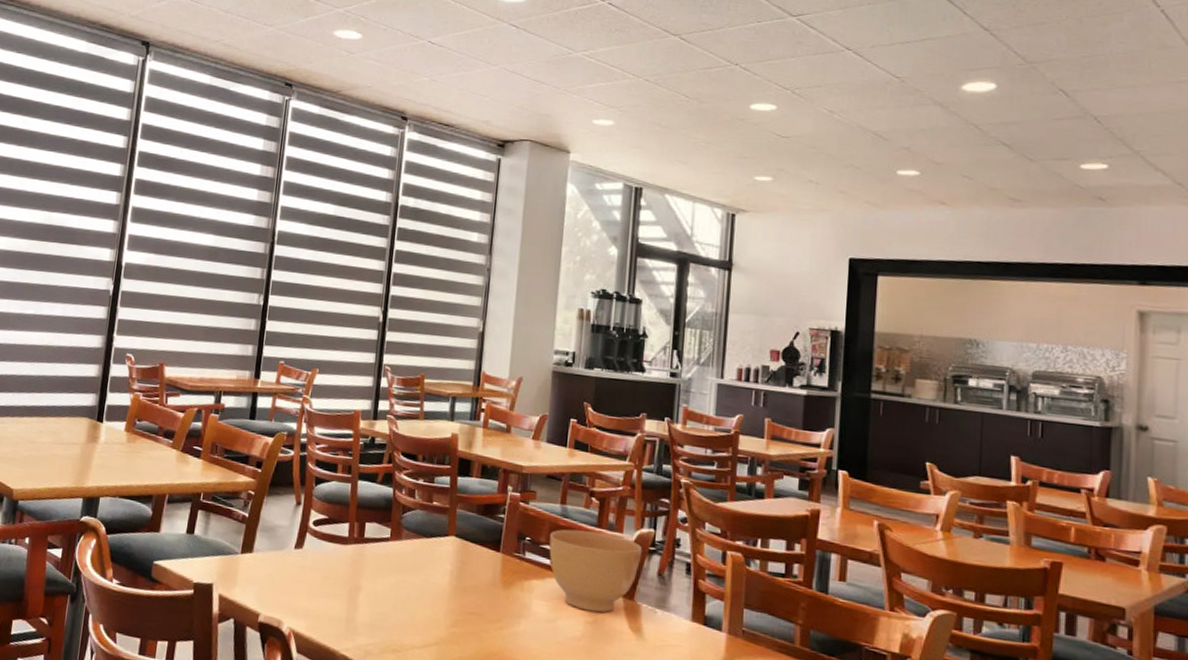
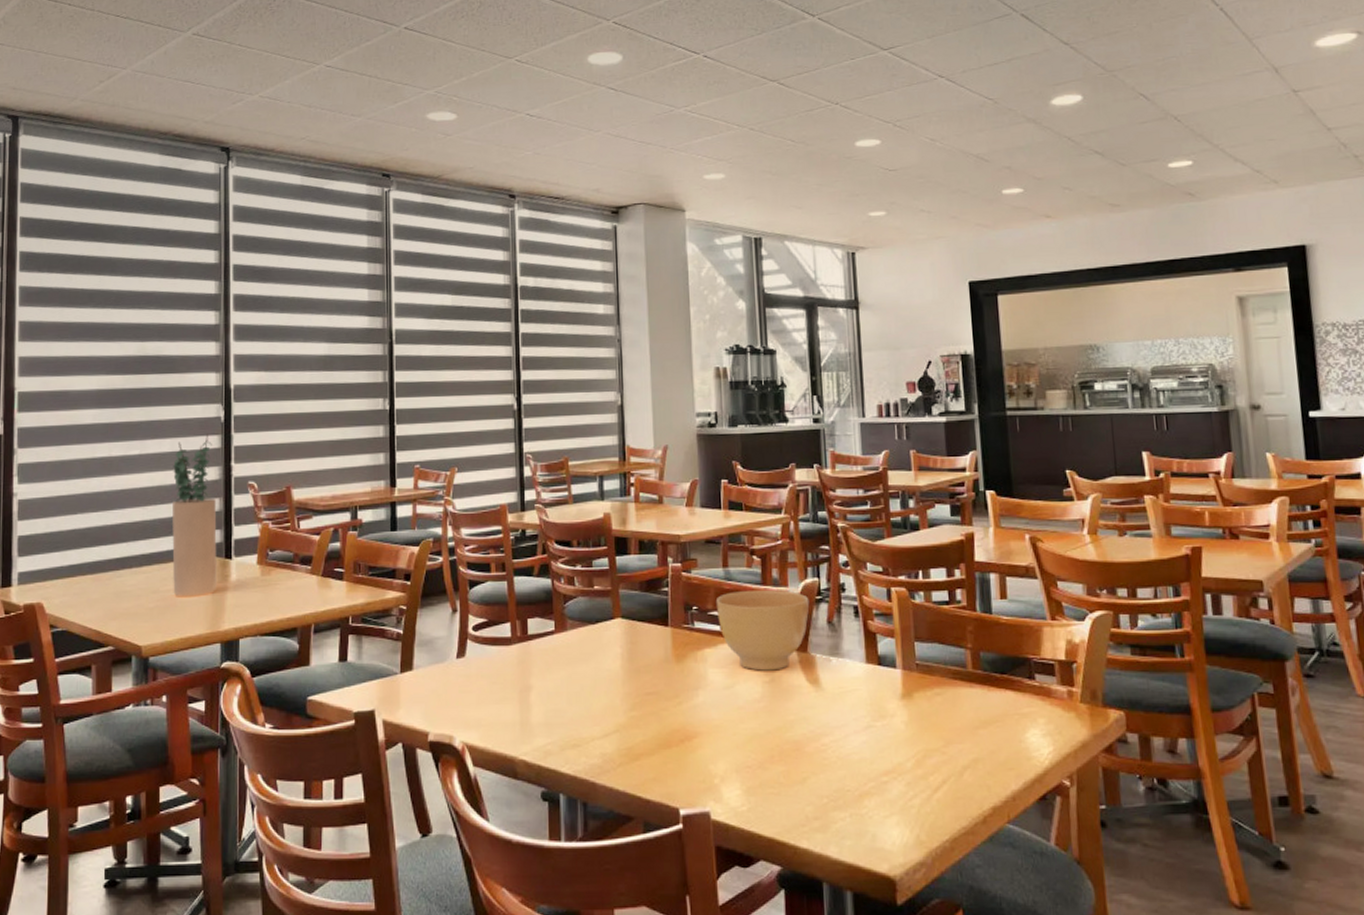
vase: none [47,304,99,453] -> present [172,434,217,597]

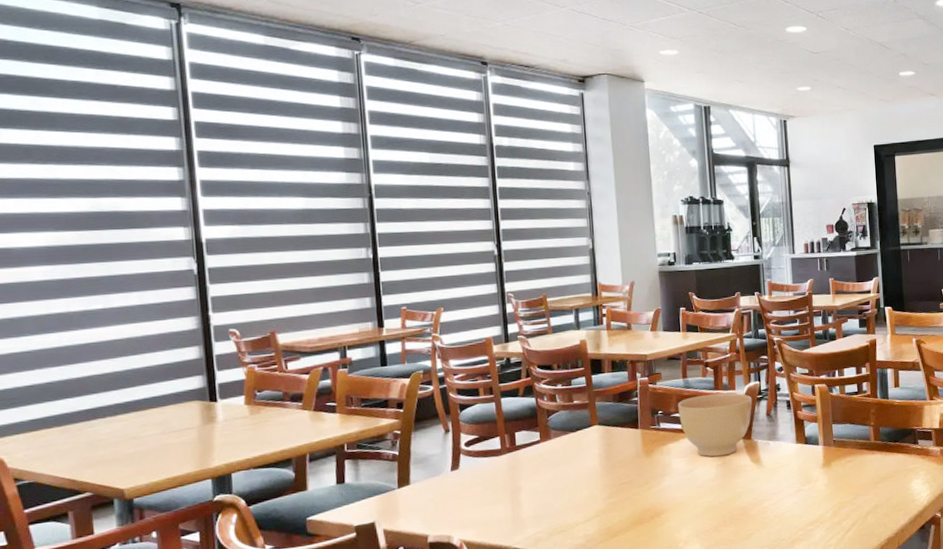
vase: present [172,434,217,597] -> none [143,286,203,441]

